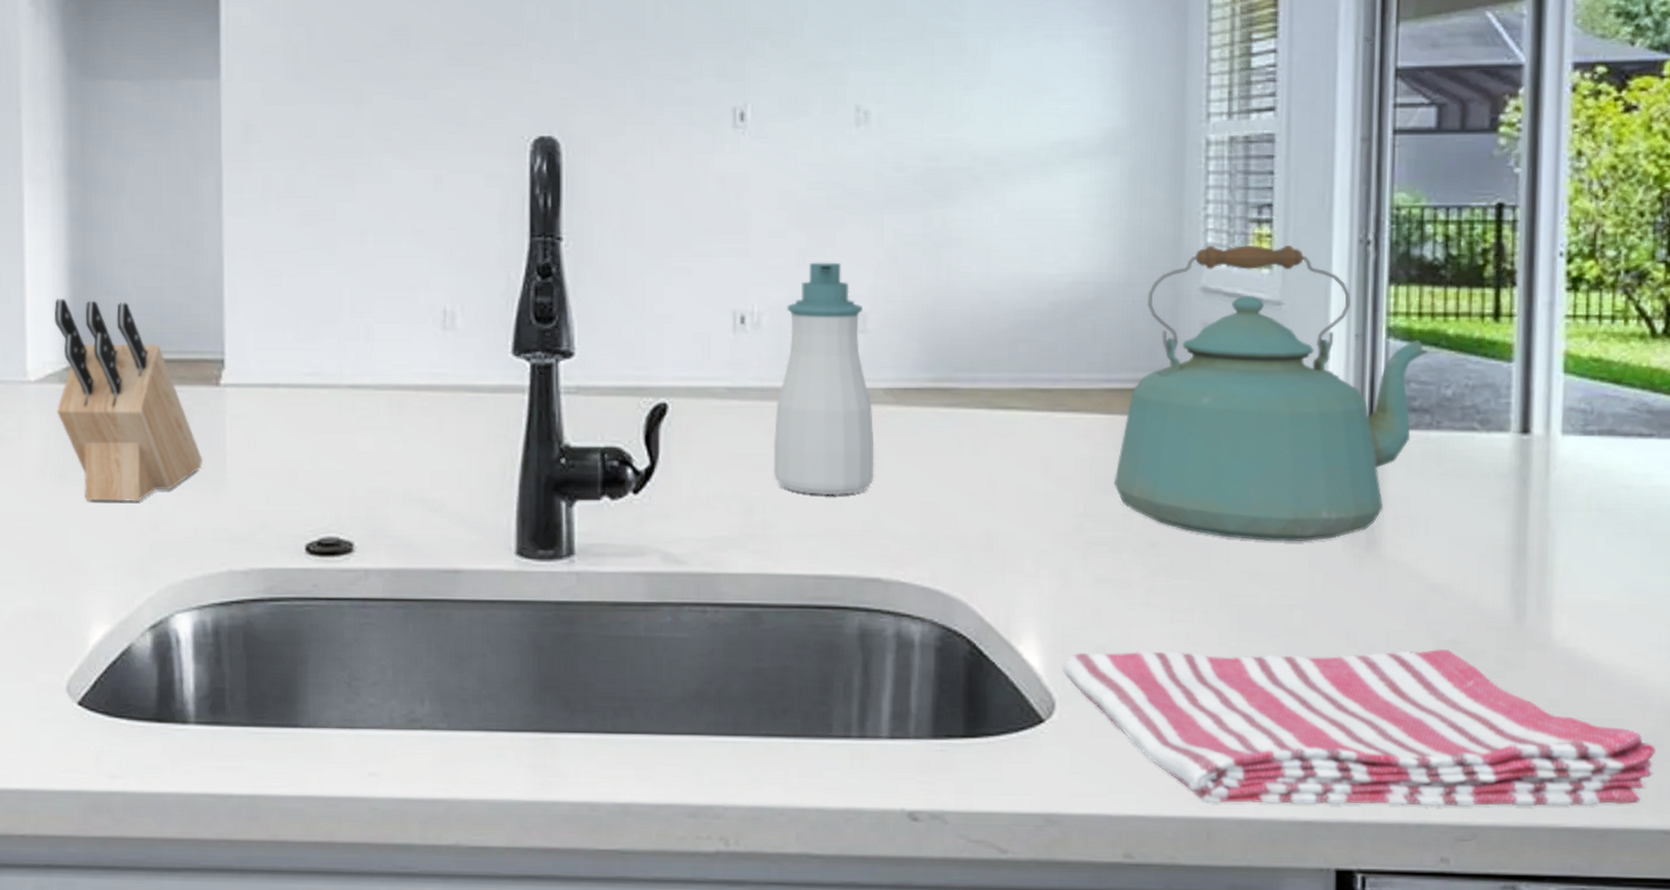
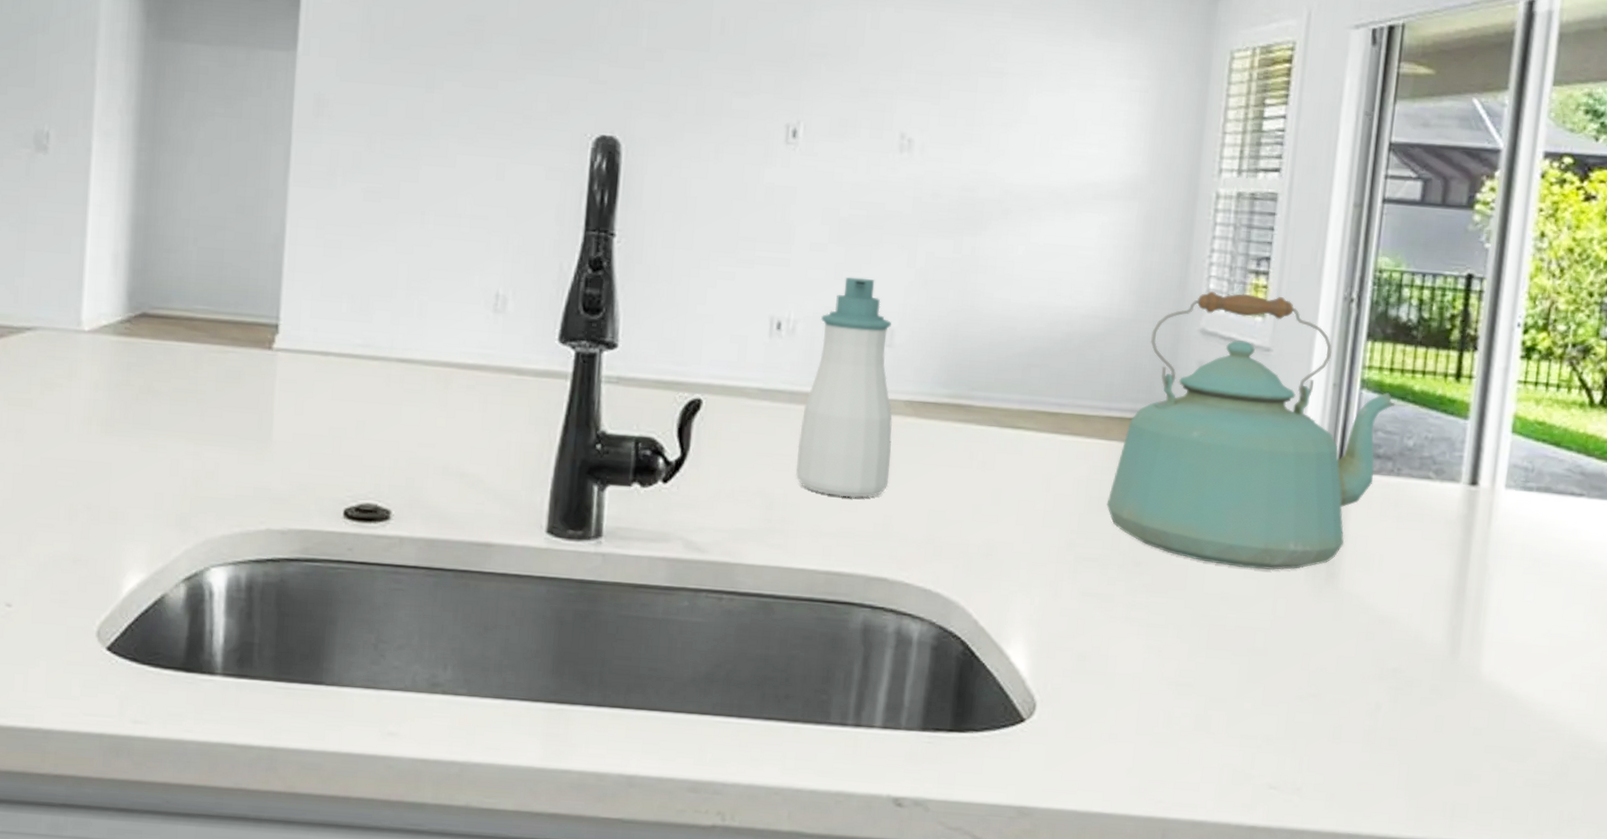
knife block: present [53,299,203,503] -> none [108,252,250,457]
dish towel: present [1062,648,1655,807] -> none [1045,660,1561,826]

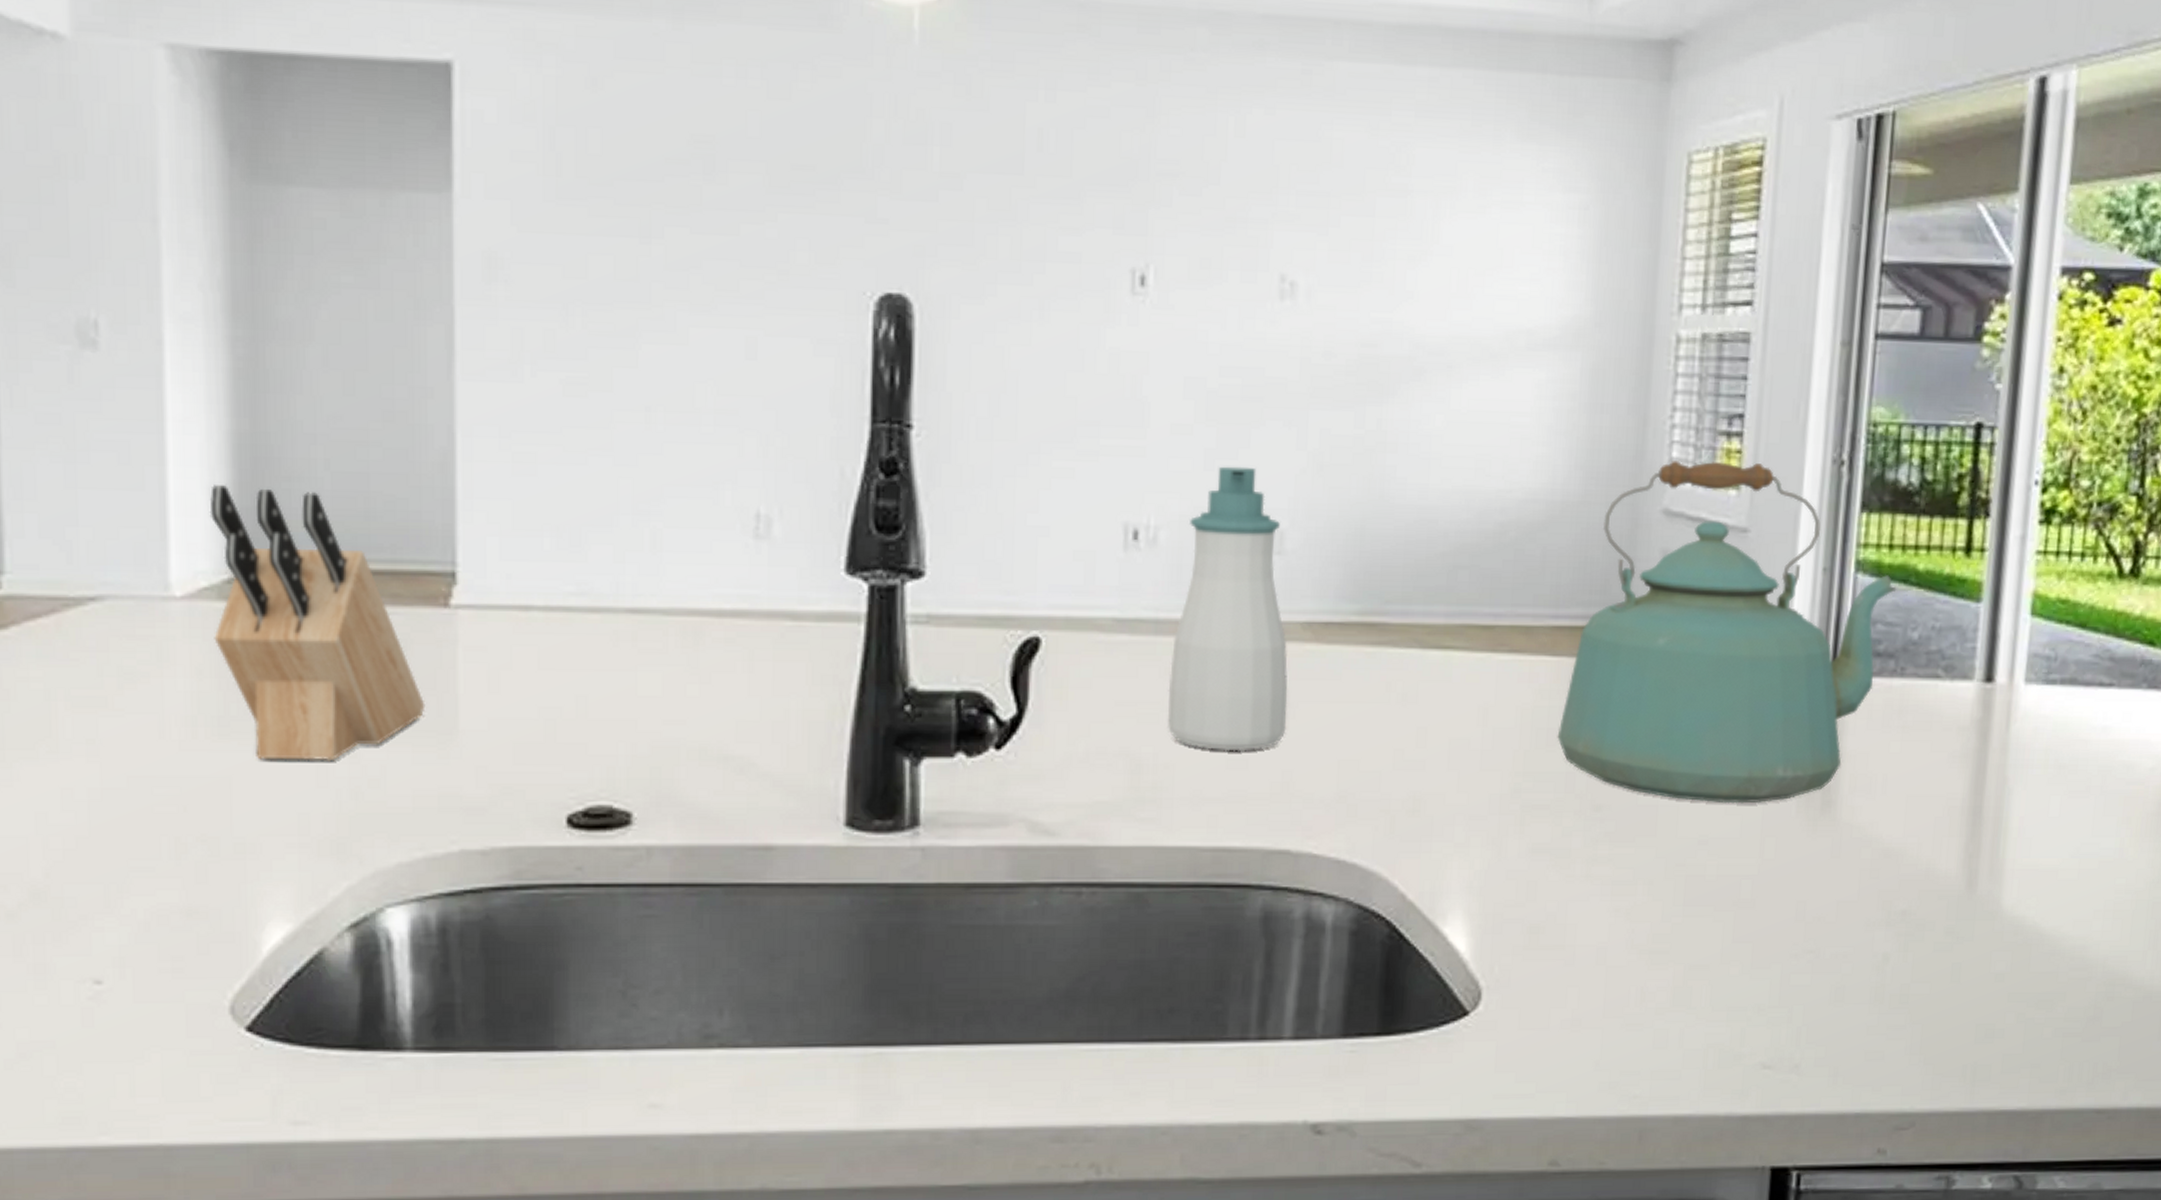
knife block: none [108,252,250,457] -> present [209,485,426,762]

